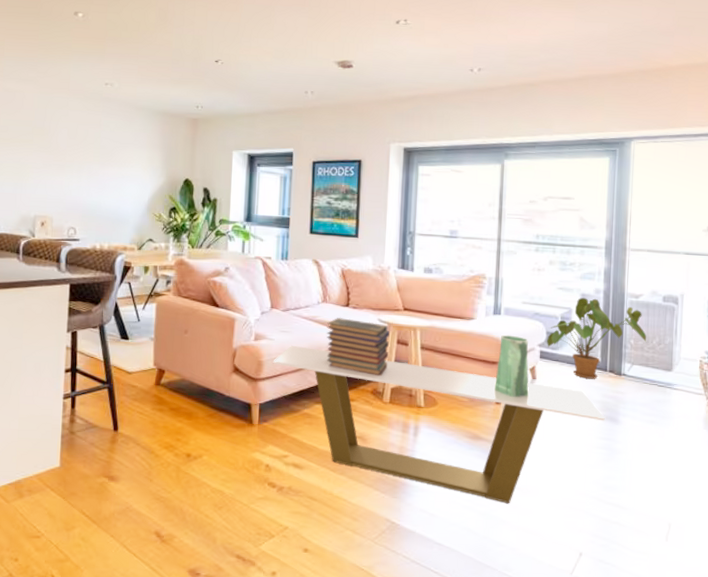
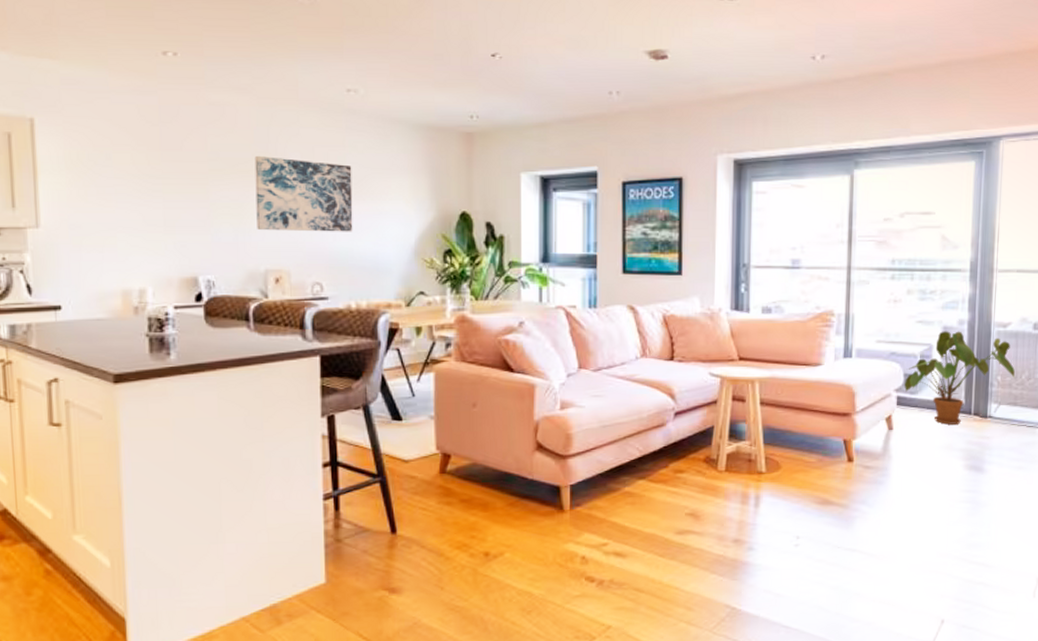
wall art: none [31,130,105,190] -> present [254,156,353,232]
coffee table: present [273,345,605,504] -> none [584,411,969,574]
book stack: present [326,317,390,377] -> none [648,373,723,441]
vase: present [493,334,530,397] -> none [845,380,886,453]

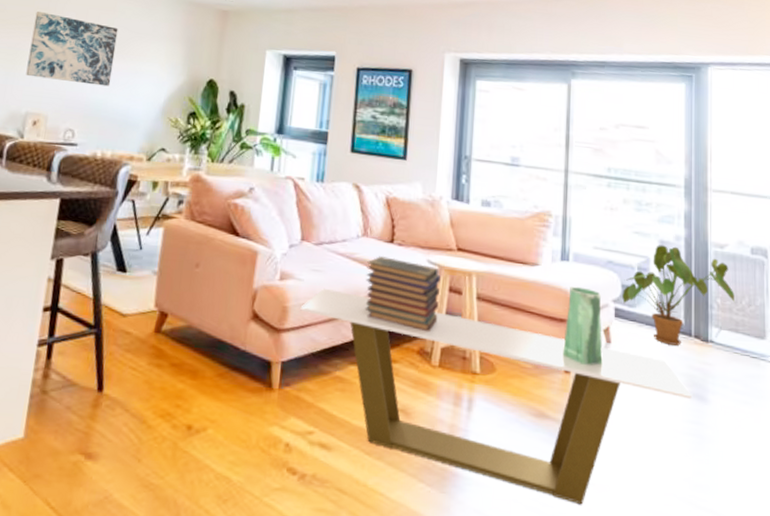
coffee table: none [584,411,969,574] -> present [300,288,692,505]
book stack: none [648,373,723,441] -> present [365,255,440,333]
vase: none [845,380,886,453] -> present [561,286,604,366]

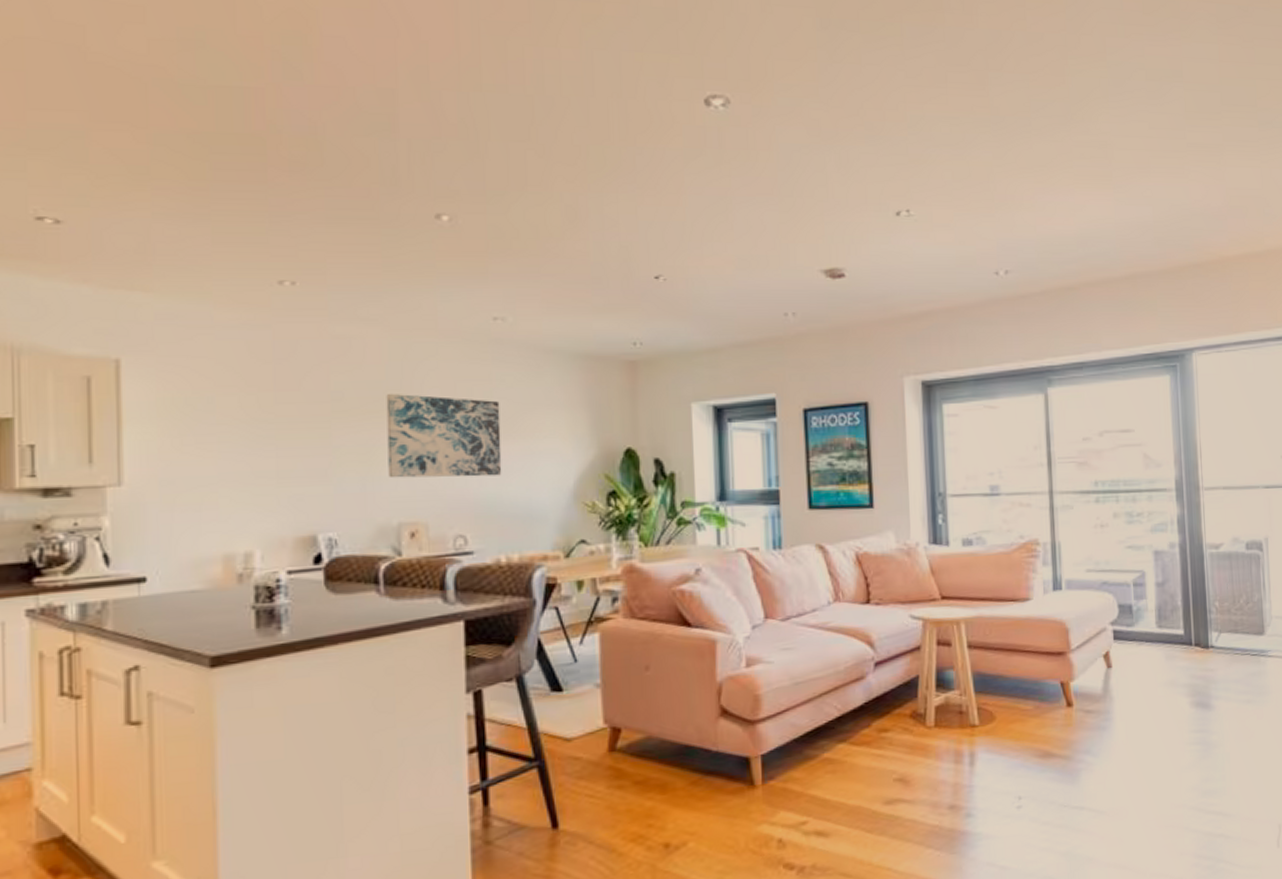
coffee table: present [300,288,692,505] -> none [774,666,1196,836]
book stack: present [365,255,440,333] -> none [843,619,928,693]
vase: present [561,286,604,366] -> none [1062,614,1106,695]
house plant: present [622,245,734,346] -> none [1119,555,1232,659]

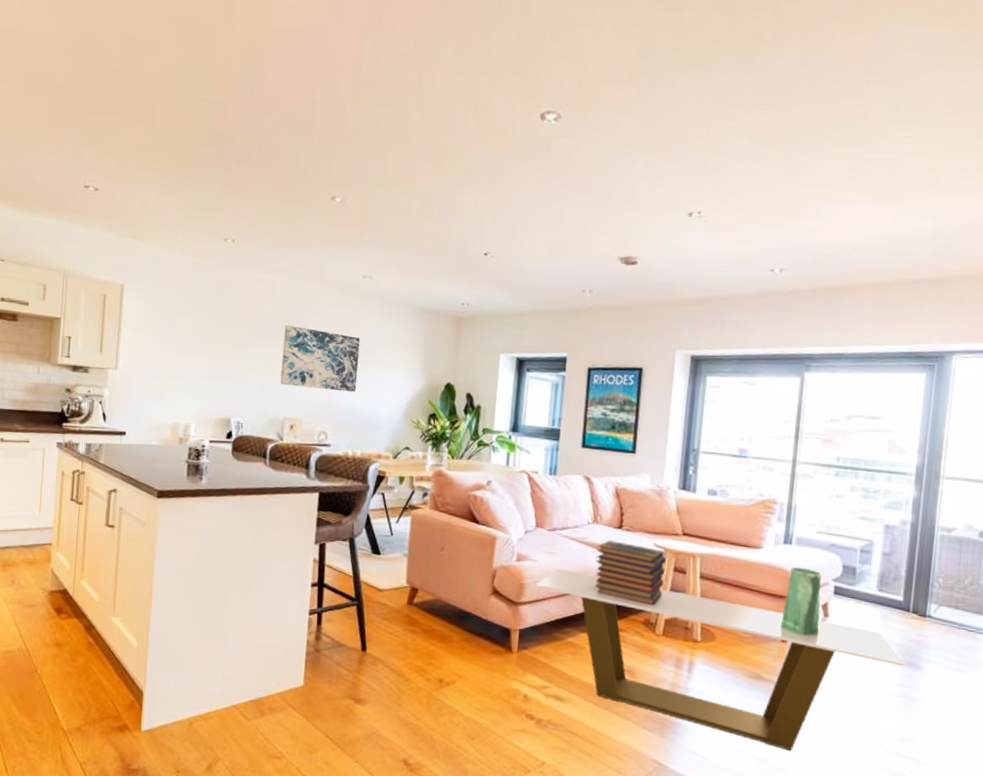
coffee table: none [774,666,1196,836] -> present [535,568,904,751]
book stack: none [843,619,928,693] -> present [594,539,666,606]
vase: none [1062,614,1106,695] -> present [779,566,822,636]

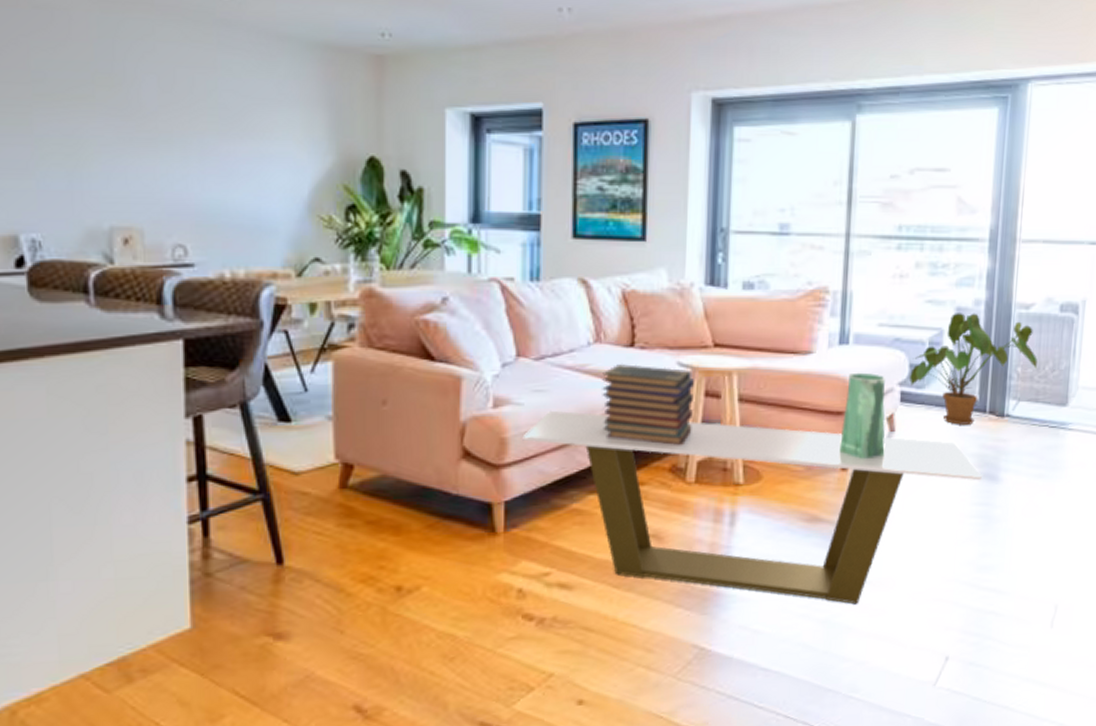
wall art: present [280,325,361,392] -> none [95,78,227,180]
house plant: none [843,529,958,620] -> present [910,313,1037,425]

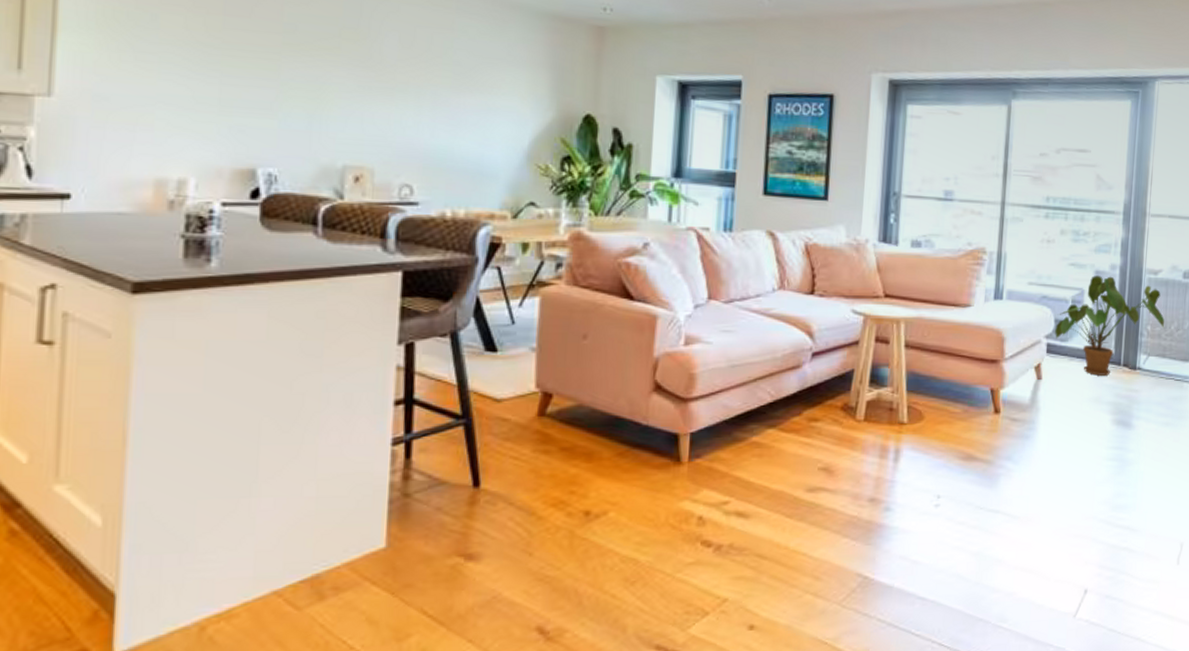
coffee table: present [522,410,982,605] -> none [709,349,1117,539]
book stack: present [602,363,694,446] -> none [783,308,866,387]
vase: present [838,372,886,459] -> none [992,325,1034,403]

